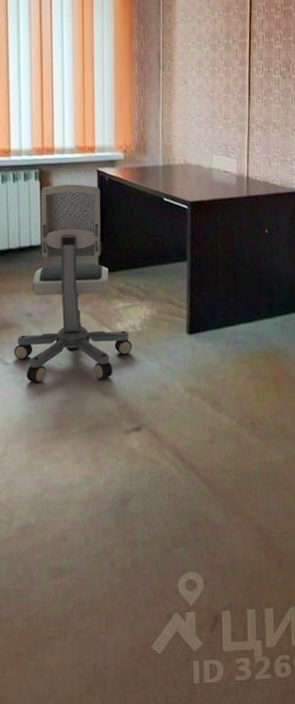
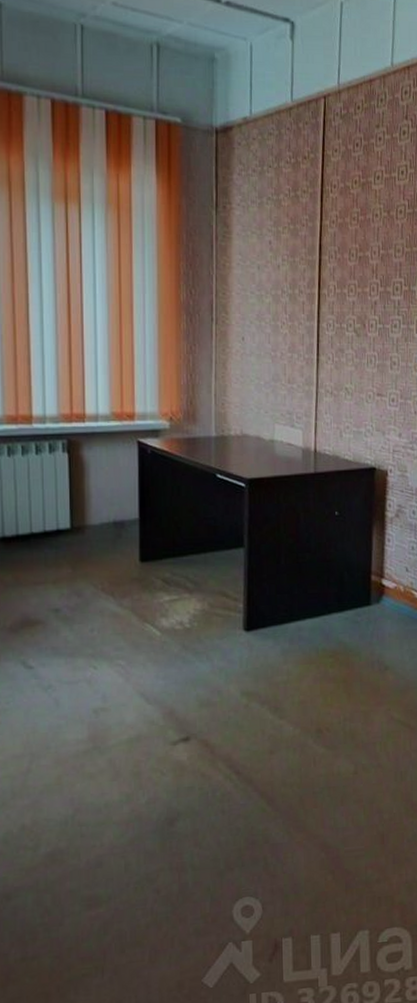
office chair: present [14,184,132,384] -> none [38,457,180,690]

